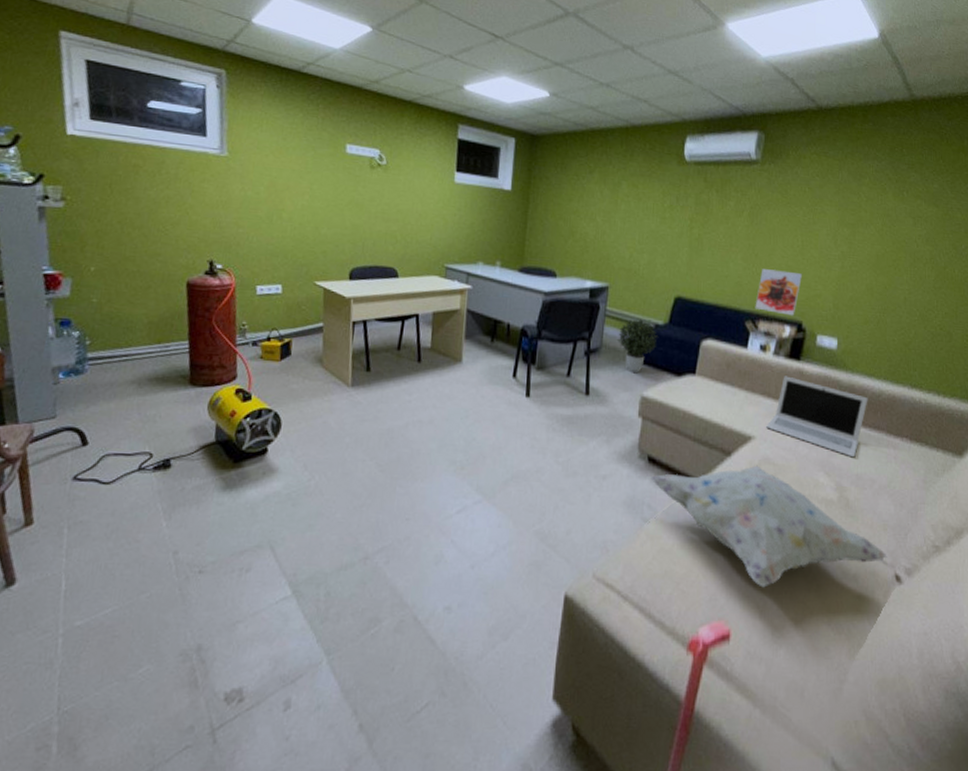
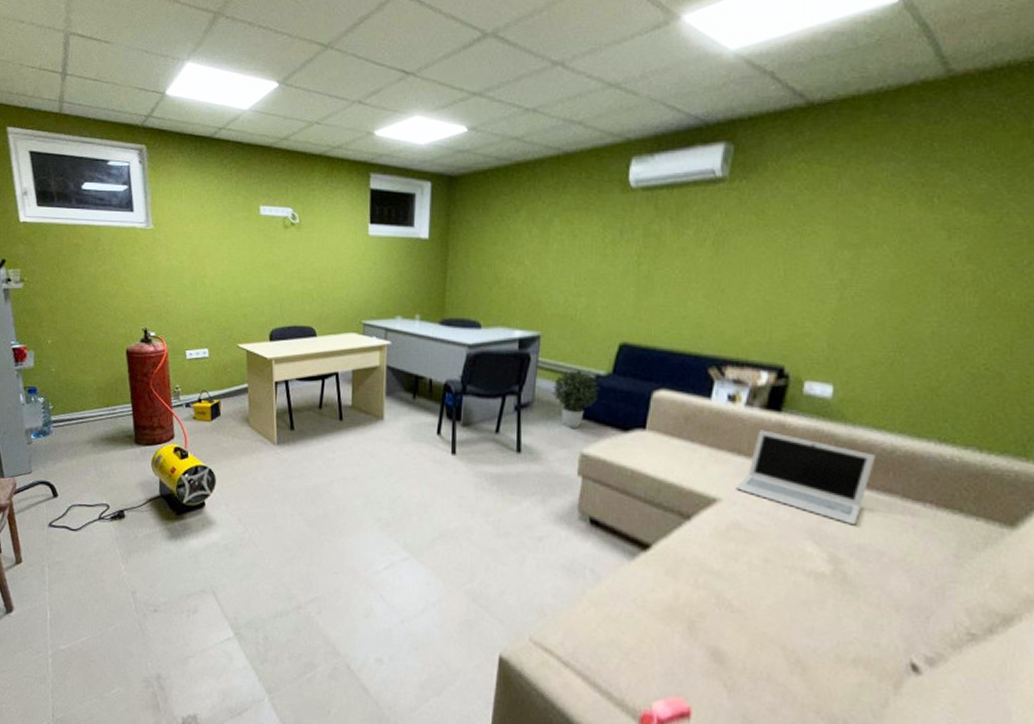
decorative pillow: present [650,465,887,588] -> none [593,531,900,666]
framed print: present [755,269,803,316] -> none [721,306,786,360]

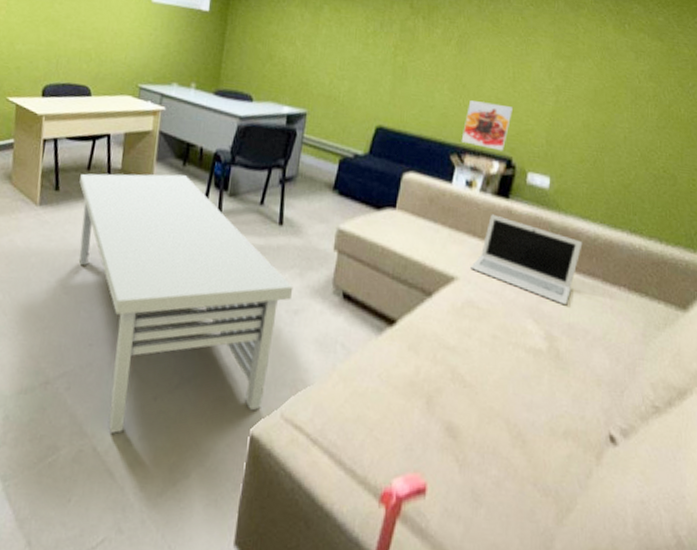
coffee table: none [313,407,536,653] -> present [78,173,293,433]
potted plant: present [551,369,599,429] -> none [313,148,357,205]
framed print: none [721,306,786,360] -> present [461,100,514,151]

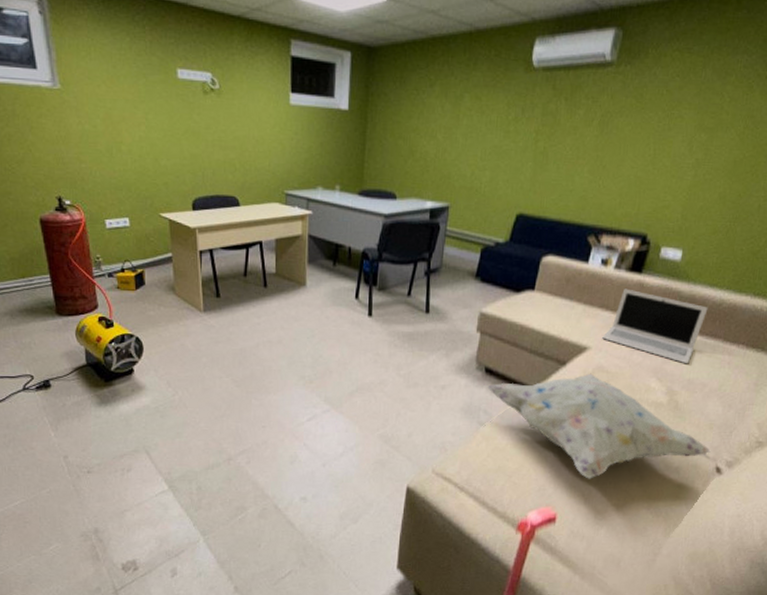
coffee table: present [78,173,293,433] -> none [238,274,440,494]
decorative pillow: none [345,308,601,440] -> present [487,373,711,479]
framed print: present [461,100,514,151] -> none [599,181,652,229]

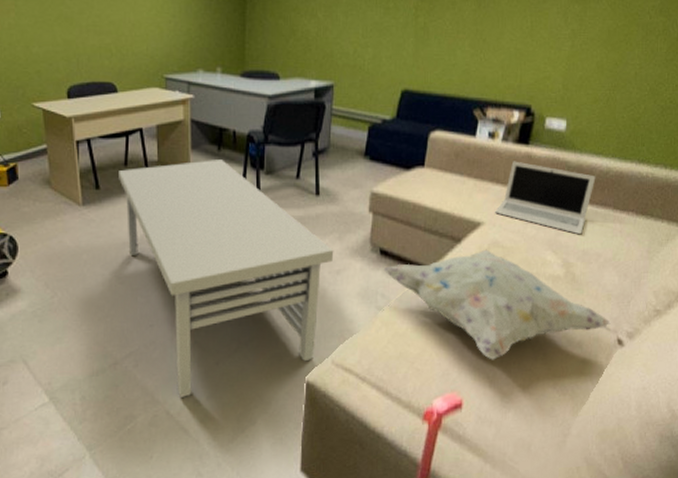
coffee table: none [238,274,440,494] -> present [119,160,334,398]

